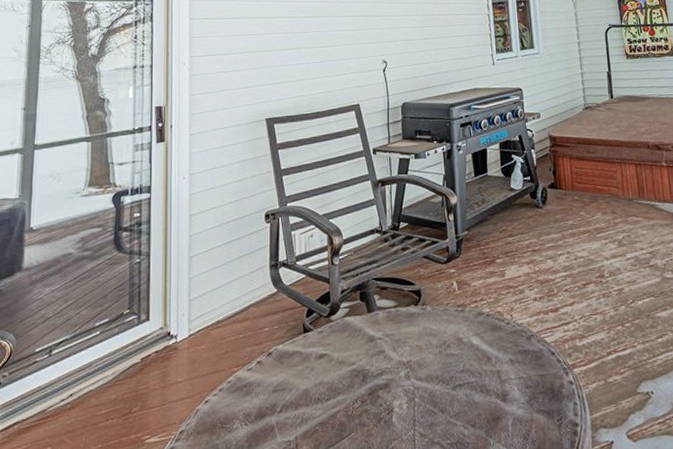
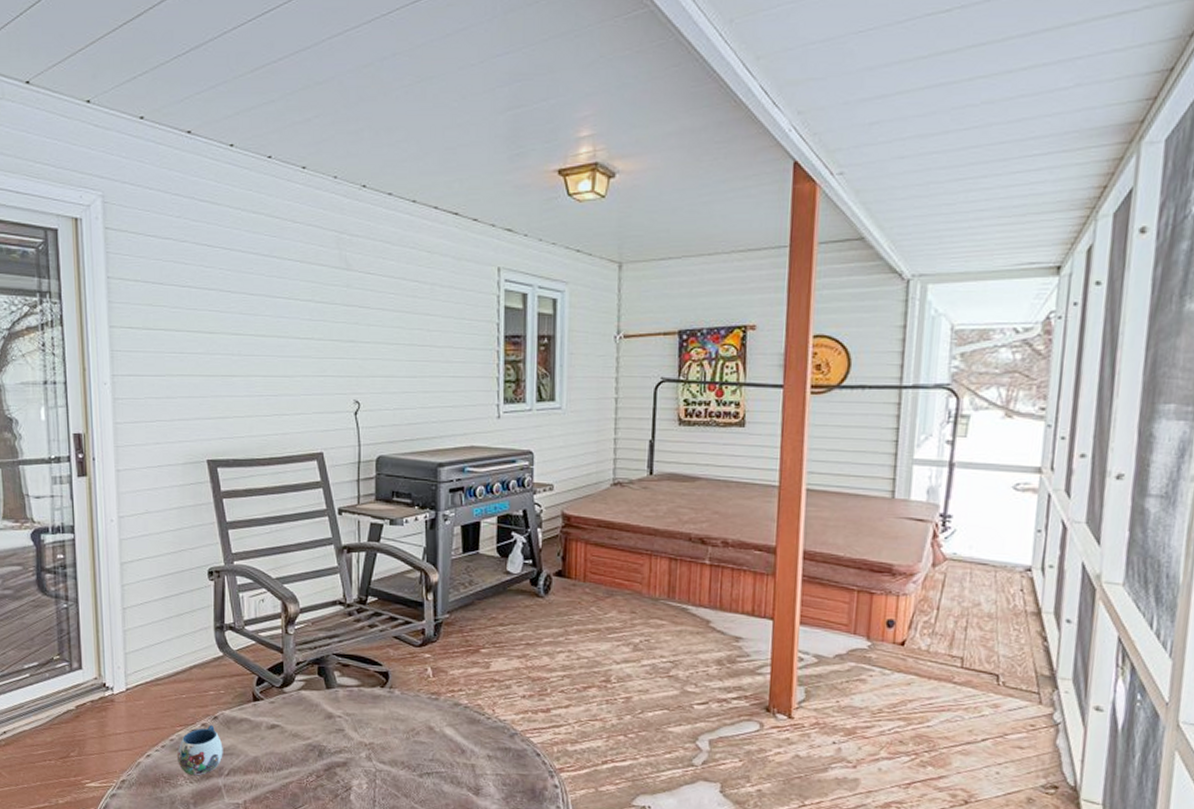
mug: none [234,361,276,417] -> present [178,724,223,776]

